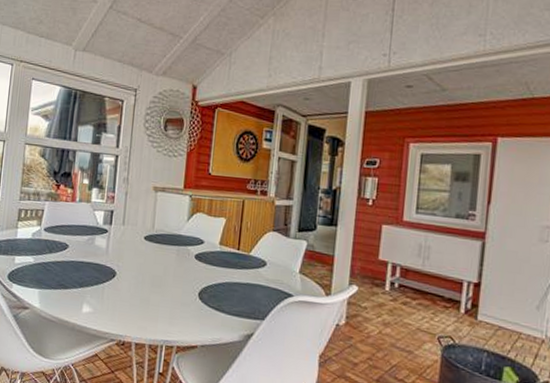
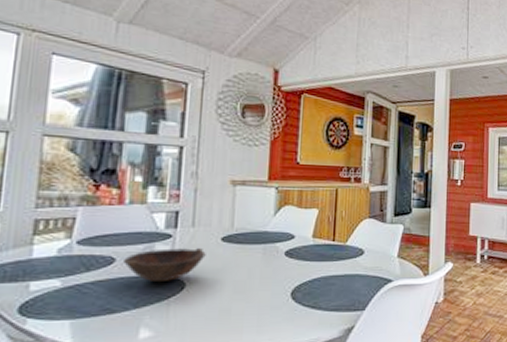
bowl: none [74,241,132,269] -> present [123,247,206,283]

